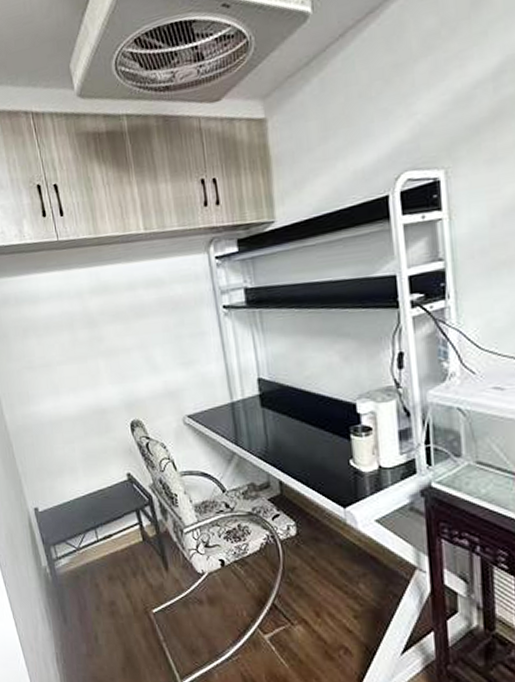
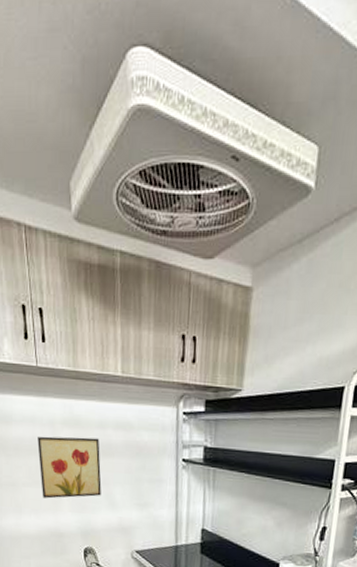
wall art: none [67,301,141,374] -> present [37,436,102,499]

